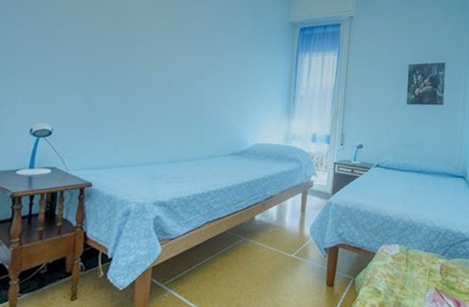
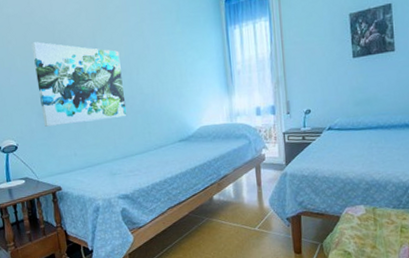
wall art: none [88,28,187,121] -> present [31,42,127,127]

